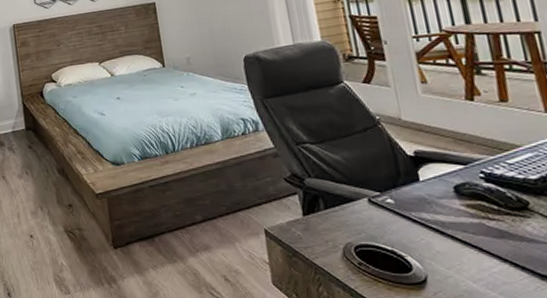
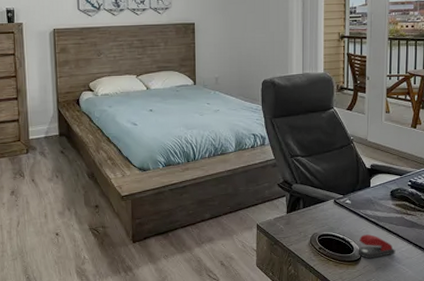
stapler: none [418,247,483,282] -> present [358,234,396,259]

